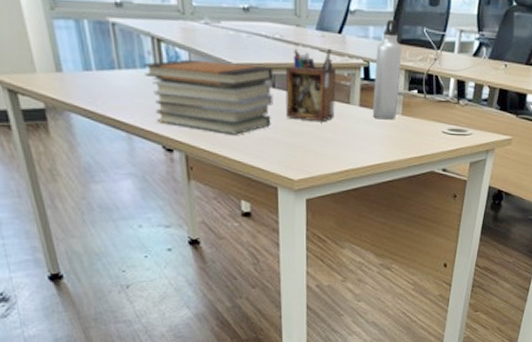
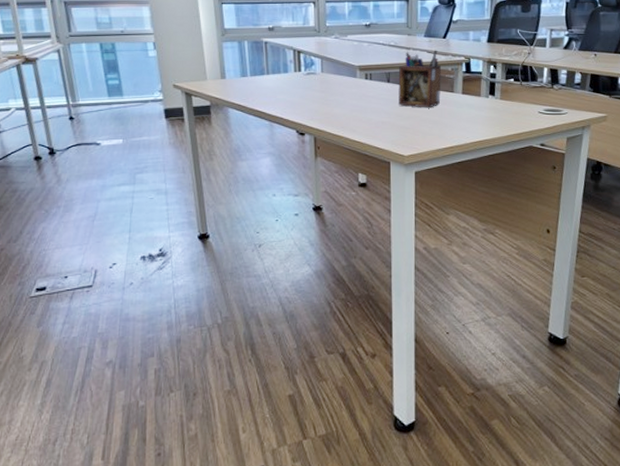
book stack: present [144,59,274,135] -> none [286,64,389,120]
water bottle: present [372,19,402,120] -> none [473,25,499,104]

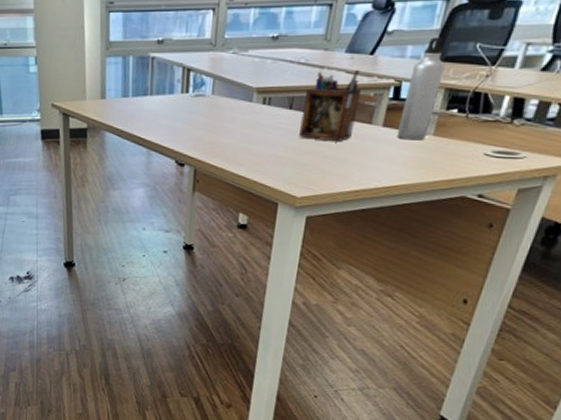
water bottle: none [473,25,499,104] -> present [396,37,445,141]

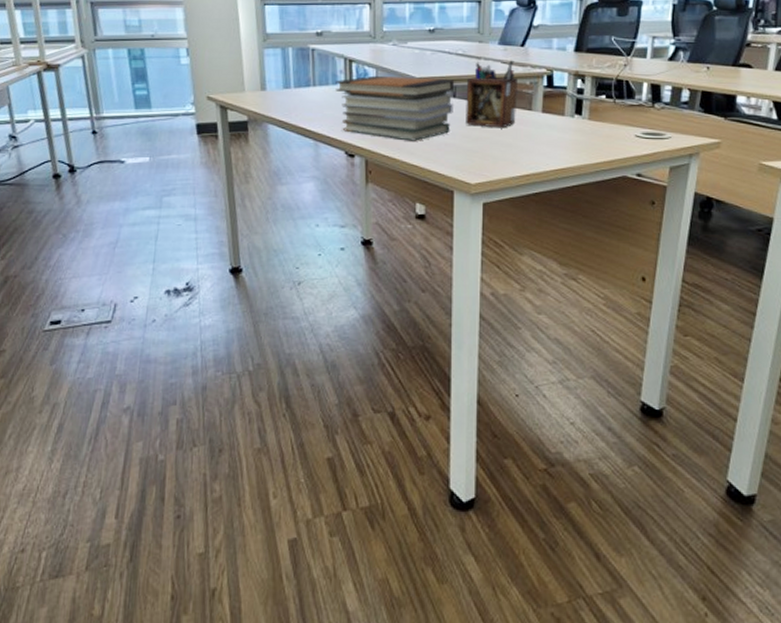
book stack: none [171,85,293,153] -> present [335,75,455,141]
water bottle: present [396,37,445,141] -> none [555,31,588,125]

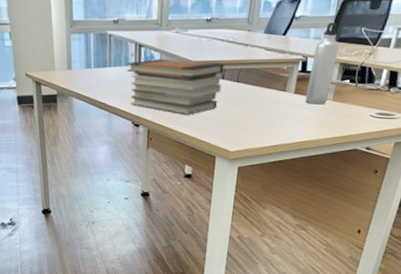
desk organizer: present [466,60,517,129] -> none [230,47,277,106]
water bottle: none [555,31,588,125] -> present [305,22,339,105]

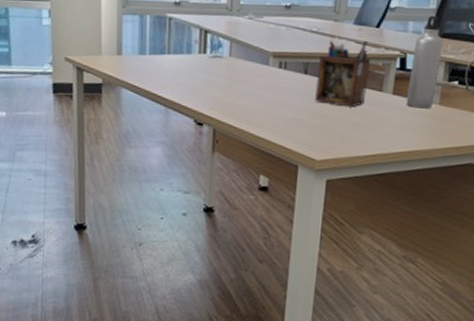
book stack: present [127,58,225,115] -> none [189,47,307,114]
desk organizer: none [230,47,277,106] -> present [315,40,370,108]

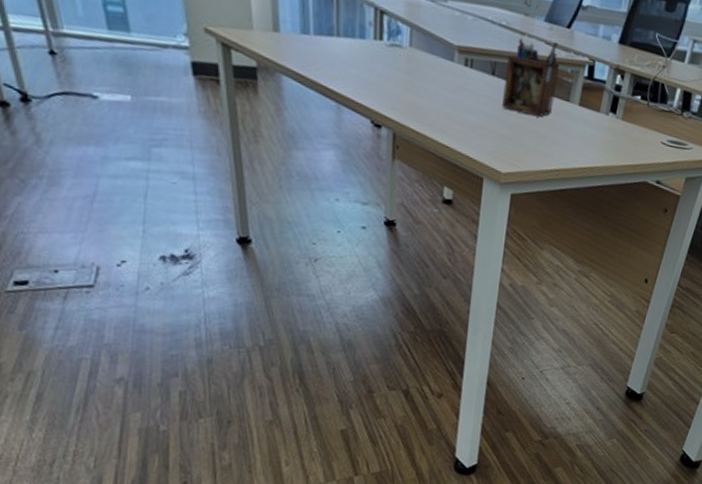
water bottle: present [406,15,443,109] -> none [591,20,631,124]

